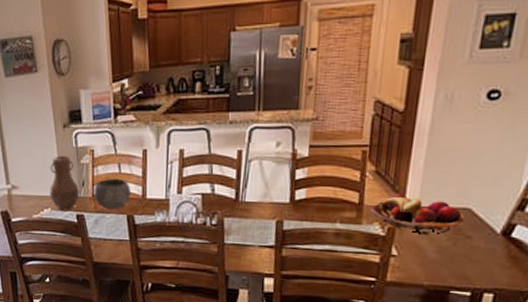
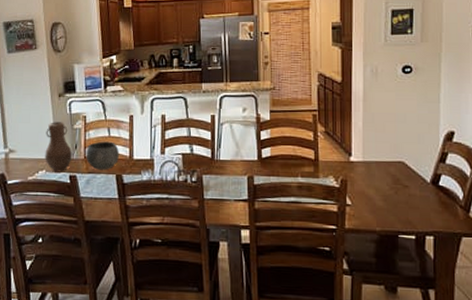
fruit basket: present [370,193,465,235] -> none [325,150,401,186]

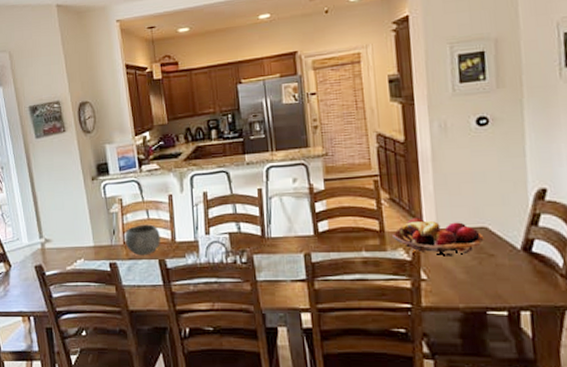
vase: present [45,122,73,172] -> none [81,207,111,260]
fruit basket: none [325,150,401,186] -> present [392,217,484,256]

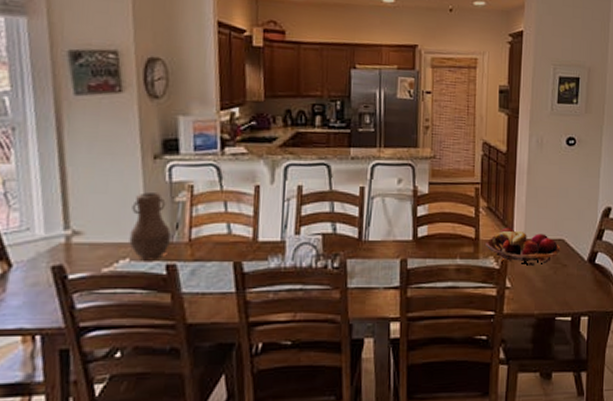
vase: none [81,207,111,260] -> present [129,192,172,261]
bowl: present [124,224,160,256] -> none [191,218,239,257]

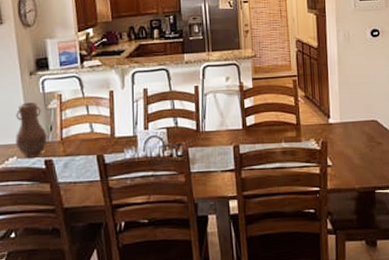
fruit basket: present [486,227,561,266] -> none [306,112,375,145]

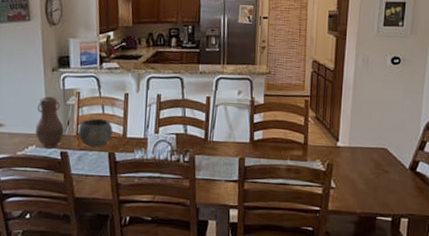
bowl: none [62,120,99,152] -> present [78,118,113,148]

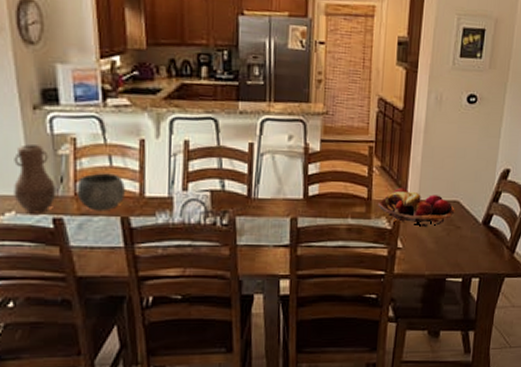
fruit basket: none [313,135,383,170] -> present [378,187,455,227]

